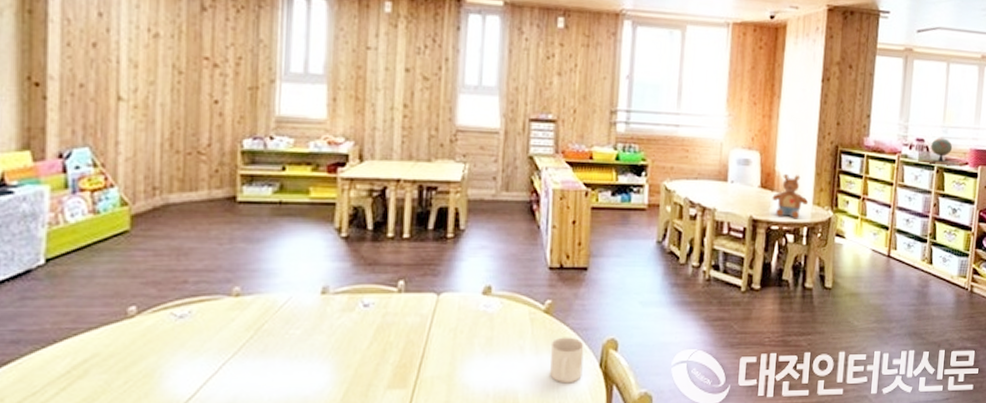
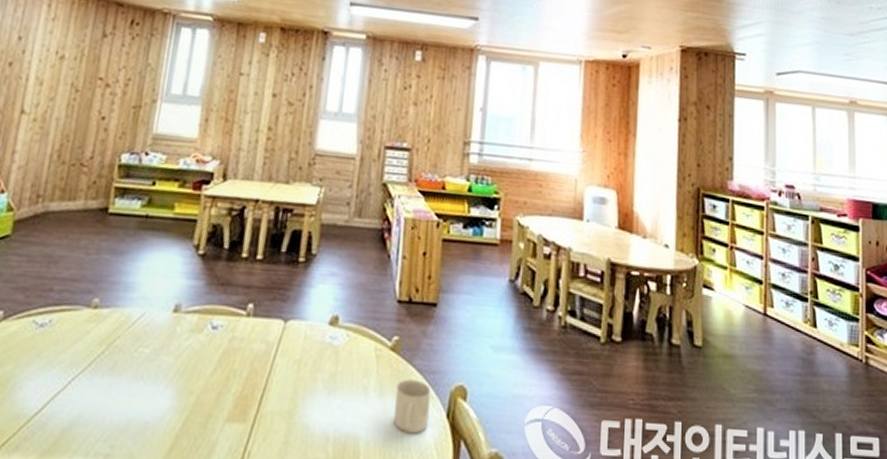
stuffed toy: present [772,173,809,219] -> none [631,215,671,266]
globe: present [918,138,966,167] -> none [789,185,845,219]

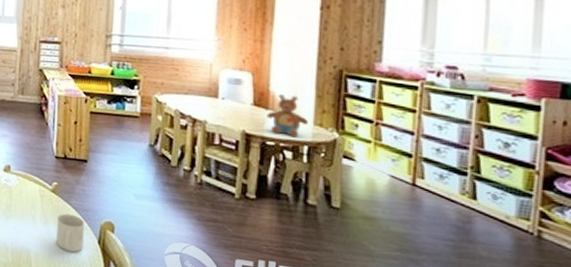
stuffed toy: none [631,215,671,266] -> present [266,94,309,138]

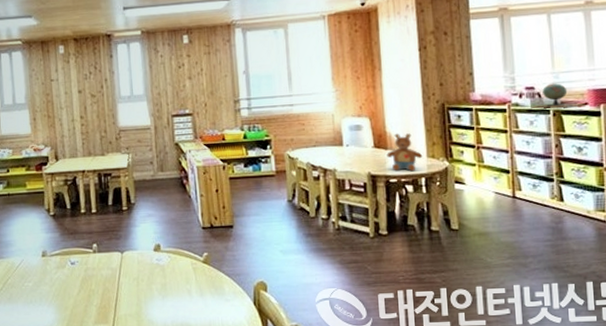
cup: present [56,213,85,253] -> none [211,281,241,319]
globe: none [450,66,522,98] -> present [531,83,586,110]

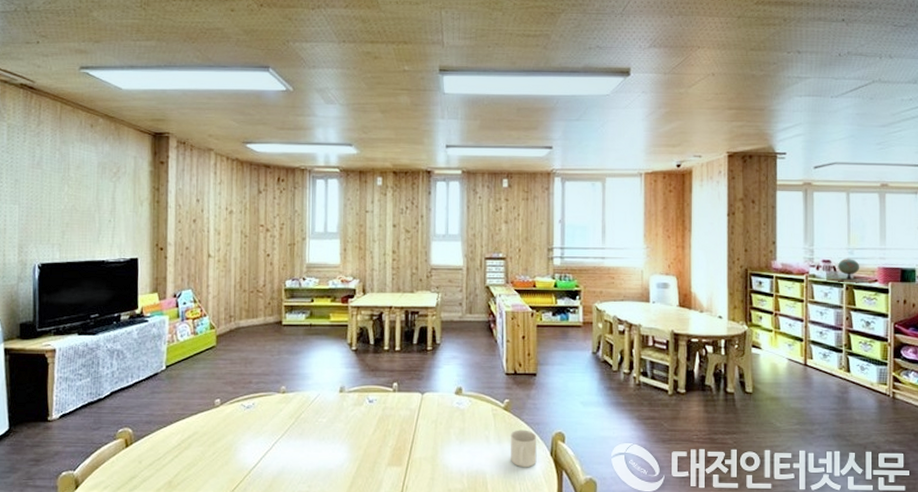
cup: none [211,281,241,319] -> present [510,429,537,468]
stuffed toy: present [387,133,423,172] -> none [690,294,724,333]

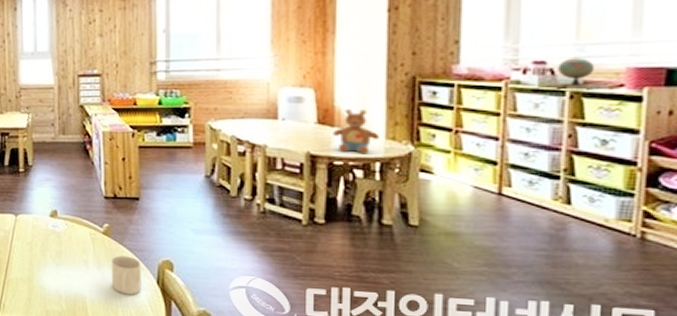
stuffed toy: none [690,294,724,333] -> present [333,108,380,154]

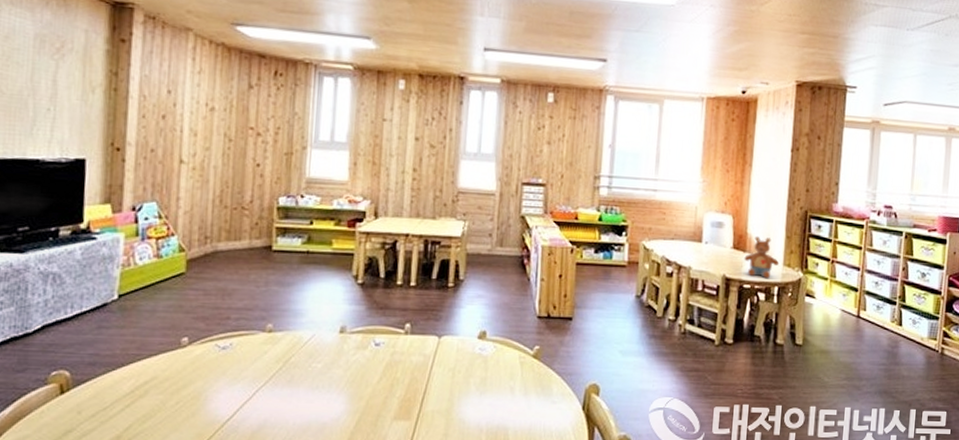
cup: present [111,255,141,295] -> none [537,380,569,423]
globe: present [538,58,621,90] -> none [886,205,935,233]

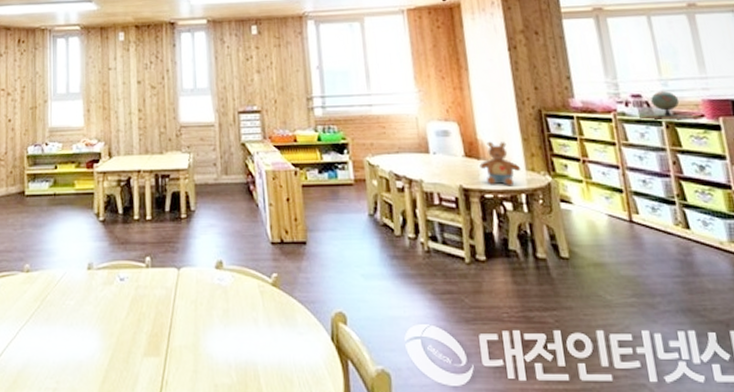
globe: none [886,205,935,233] -> present [639,91,702,121]

